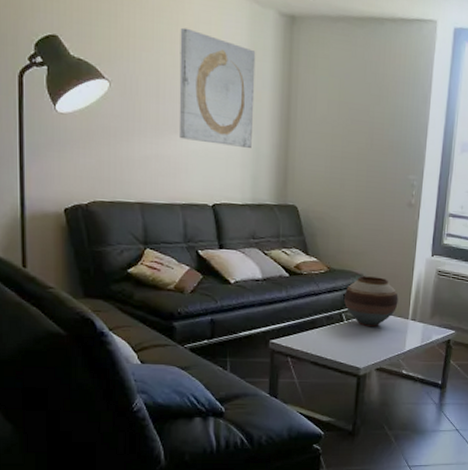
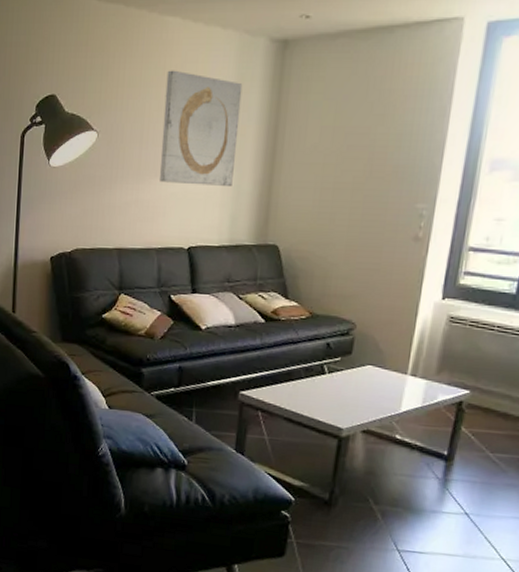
vase: present [344,276,398,326] -> none [327,322,395,381]

